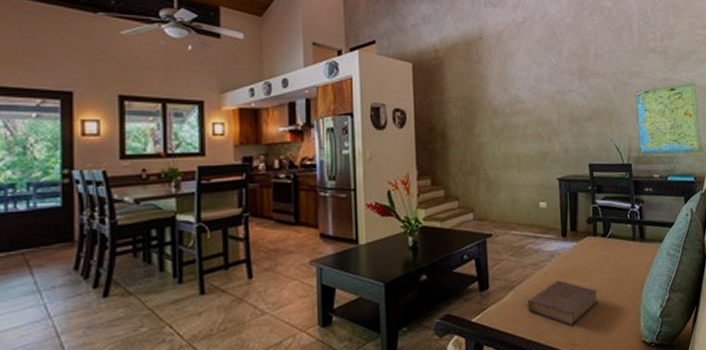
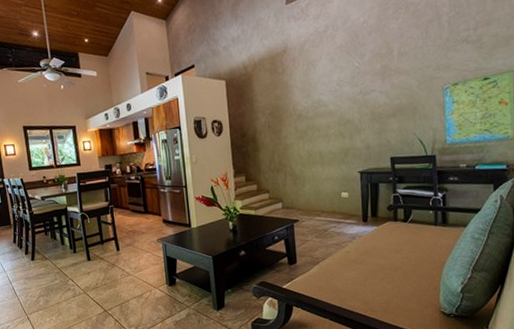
book: present [527,280,598,327] -> none [330,258,397,297]

